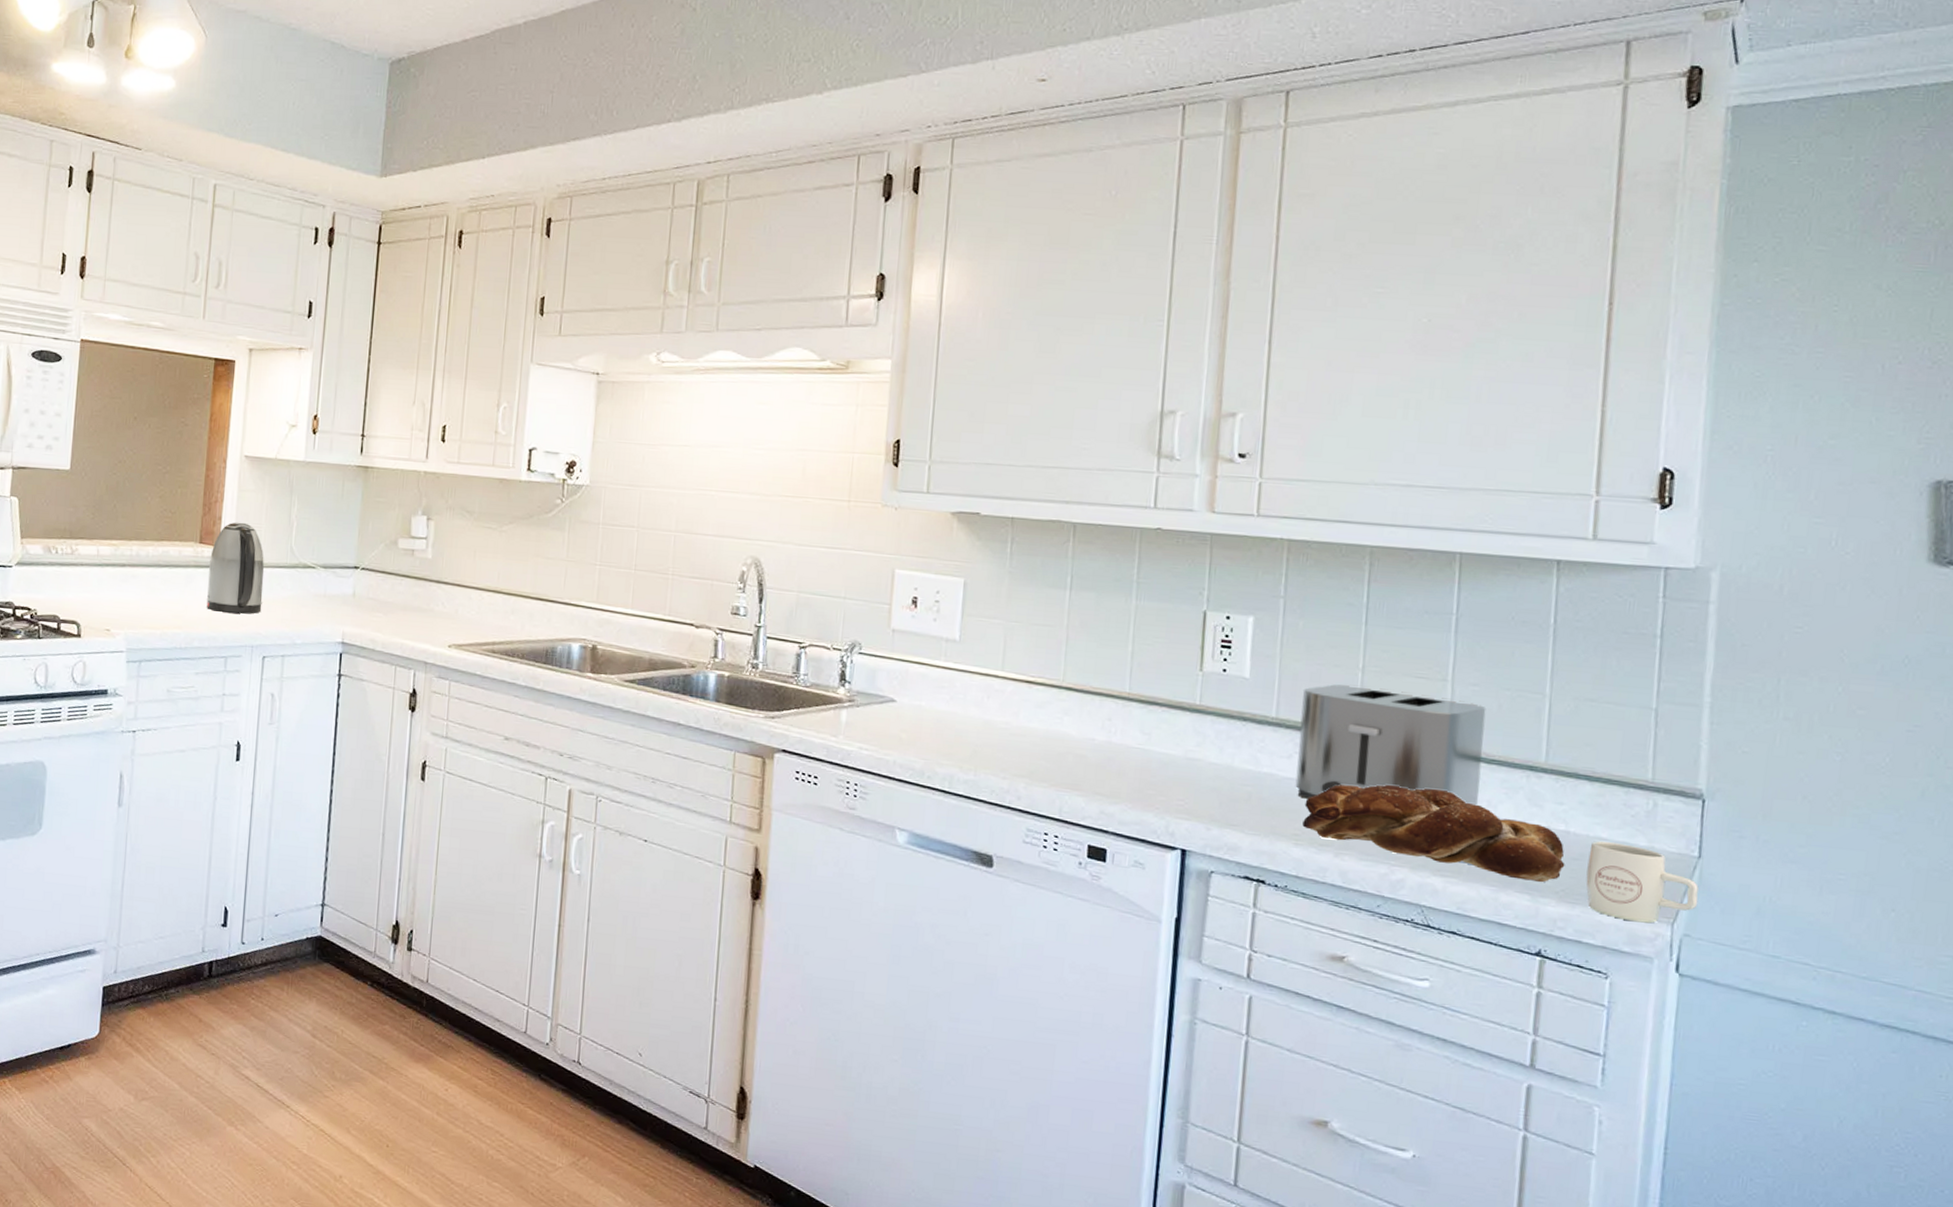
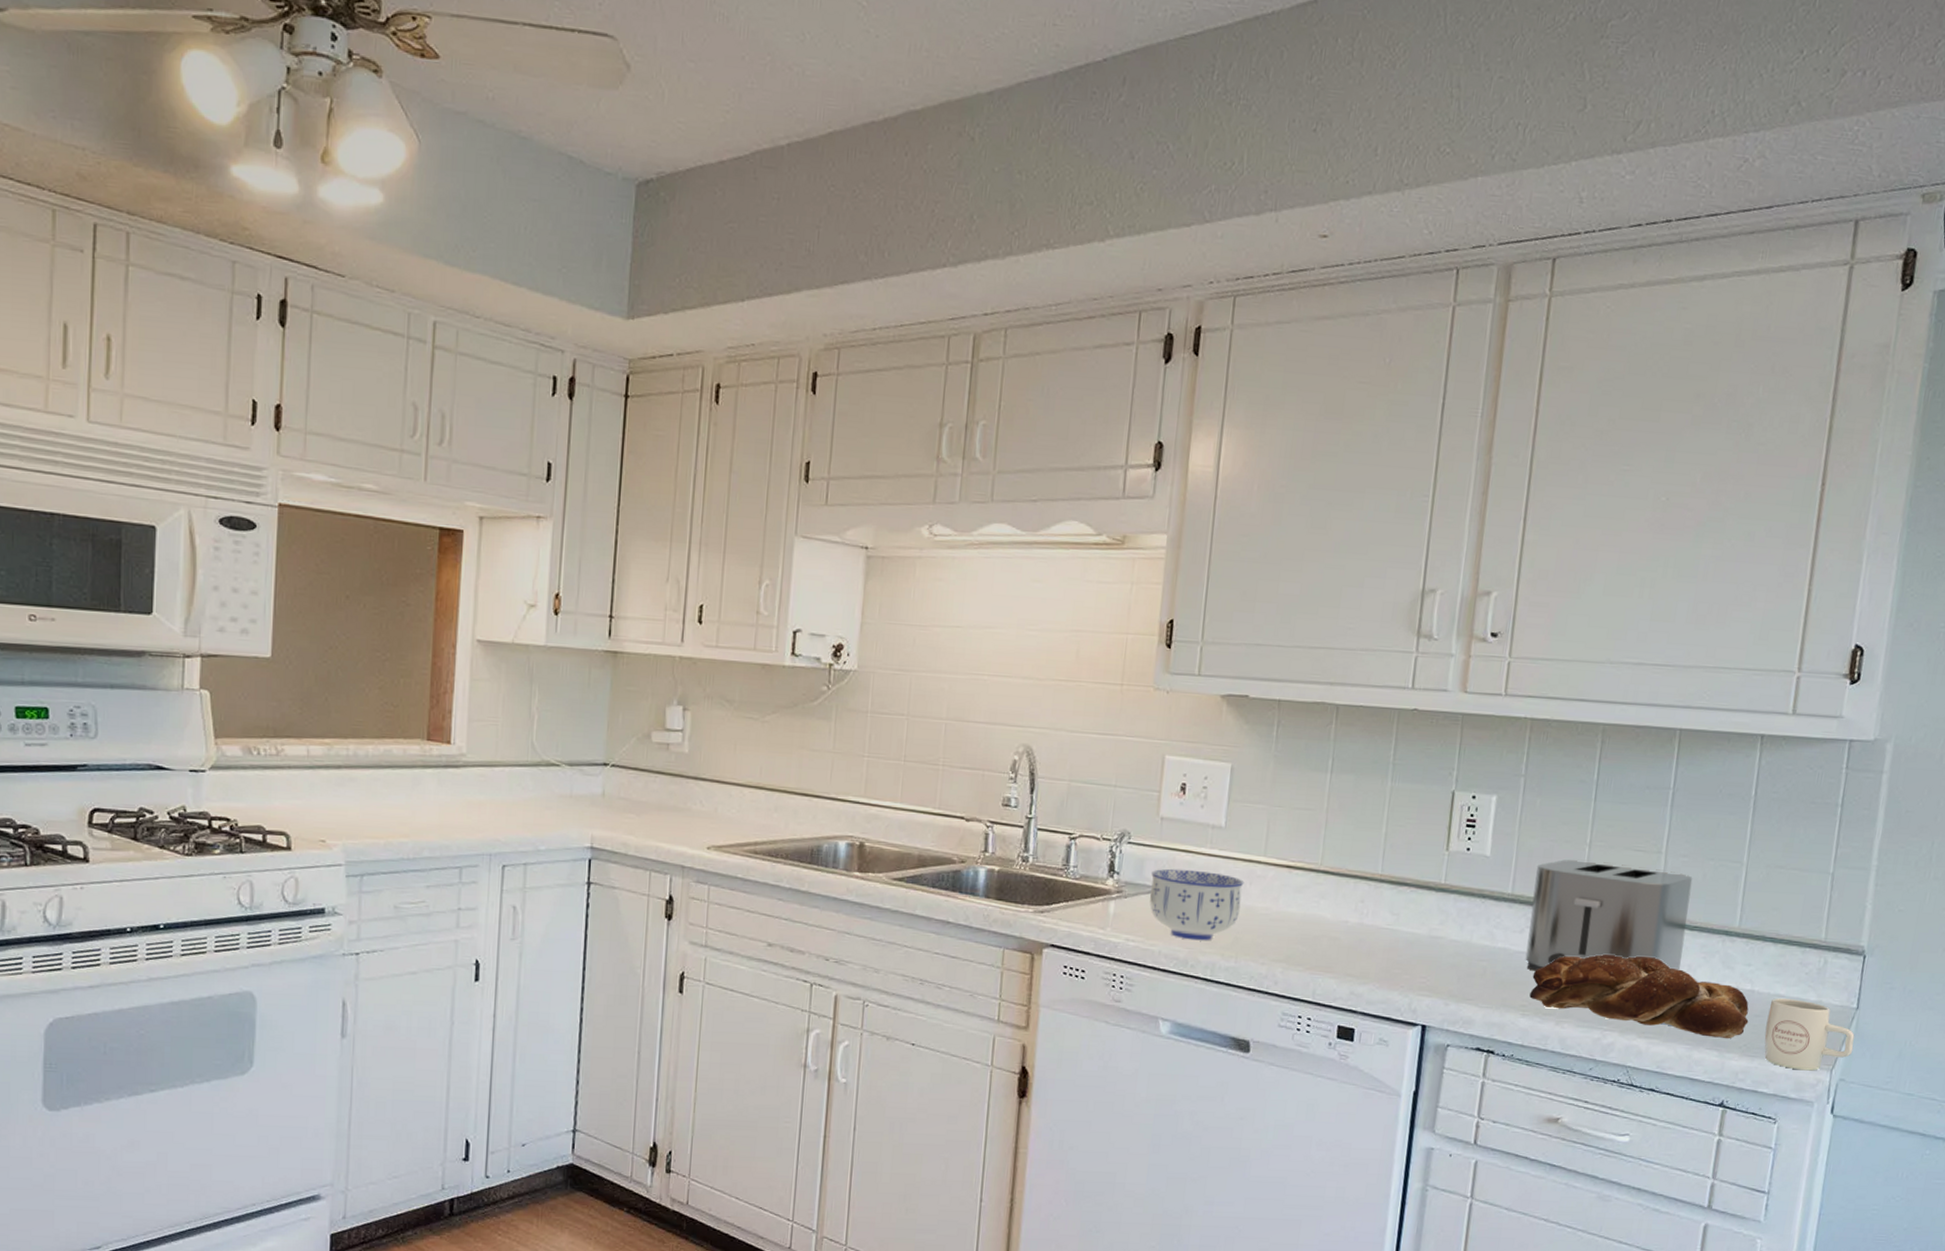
kettle: present [206,522,265,614] -> none [436,715,503,819]
bowl: none [883,680,982,753] -> present [1149,868,1244,941]

